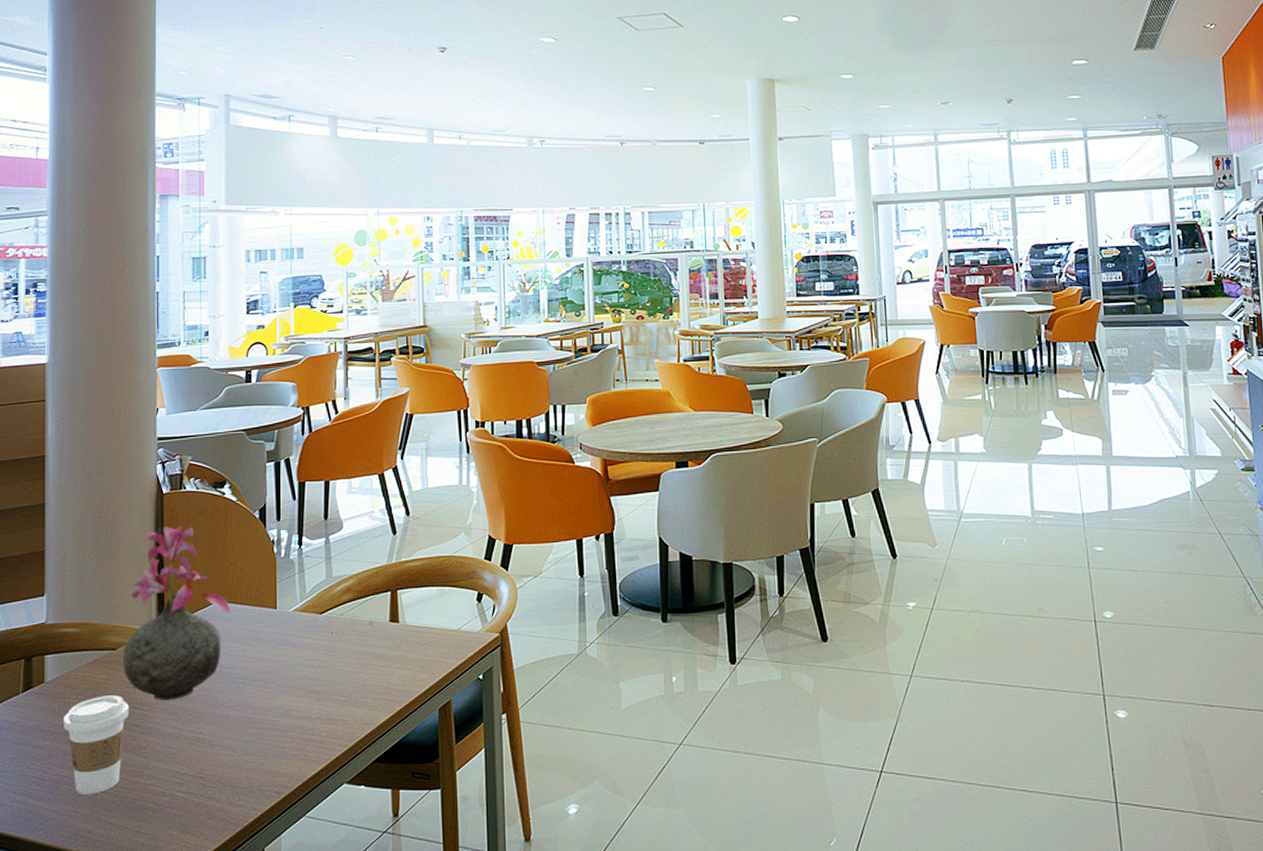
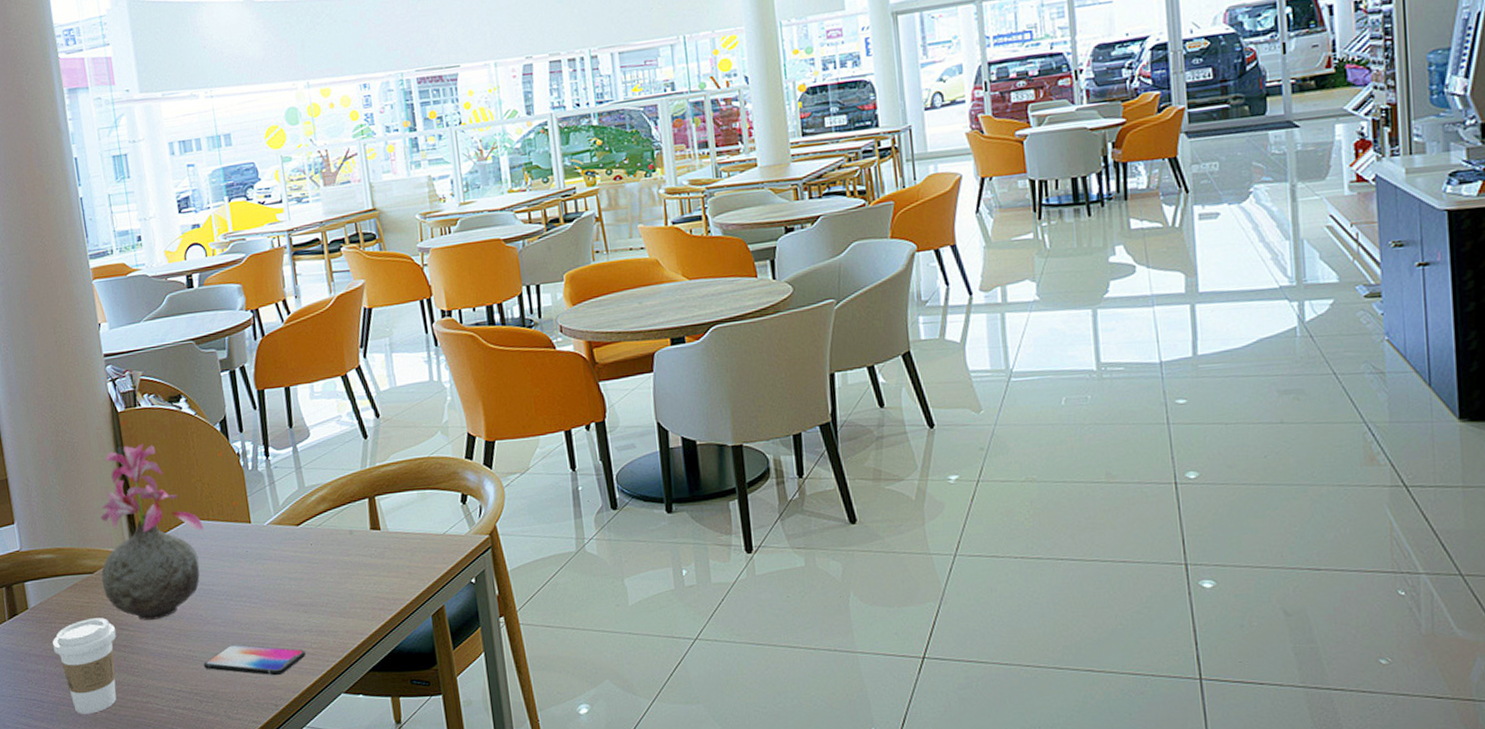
smartphone: none [212,728,314,763] -> present [203,644,306,676]

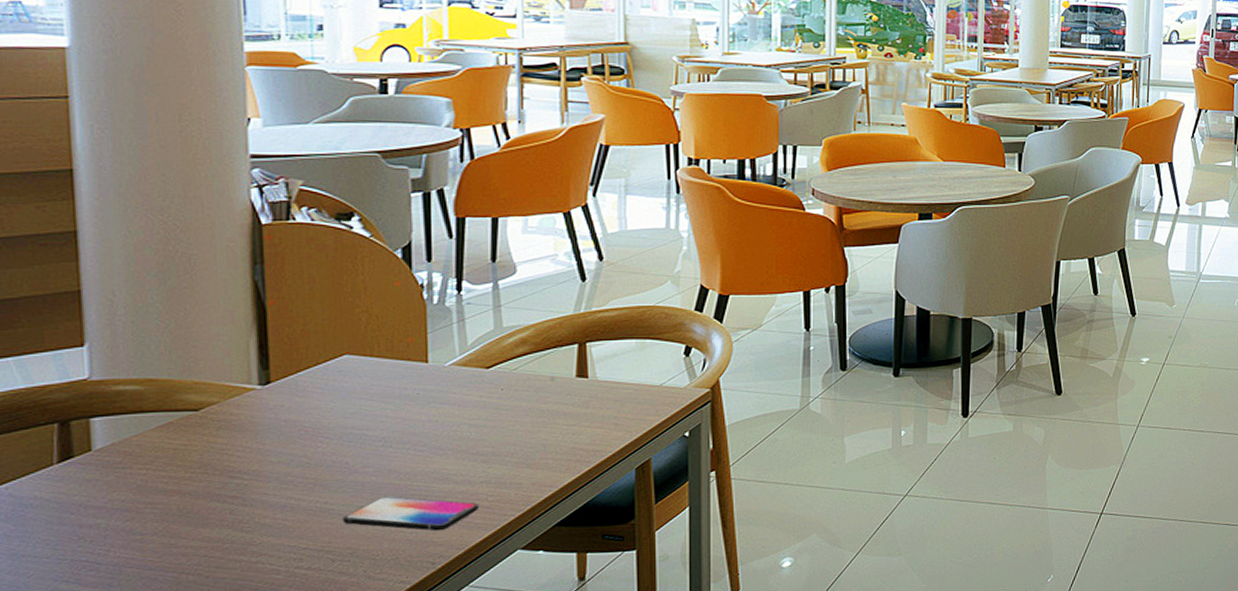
coffee cup: present [52,618,117,714] -> none [123,463,224,578]
vase: present [100,443,205,620] -> none [209,263,365,467]

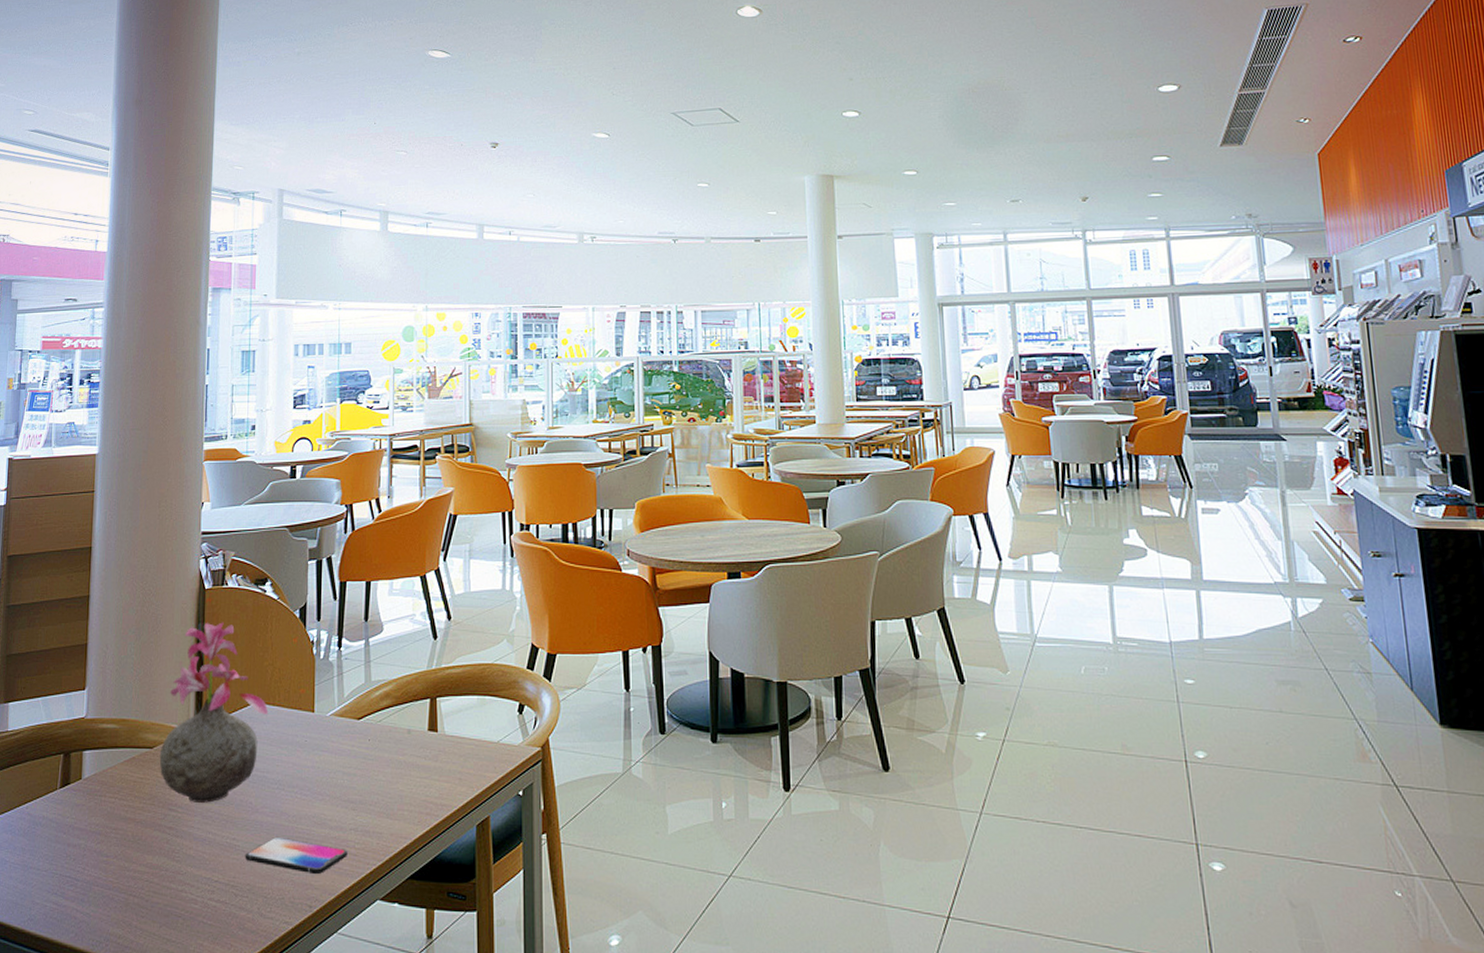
vase: none [209,263,365,467] -> present [159,622,269,803]

